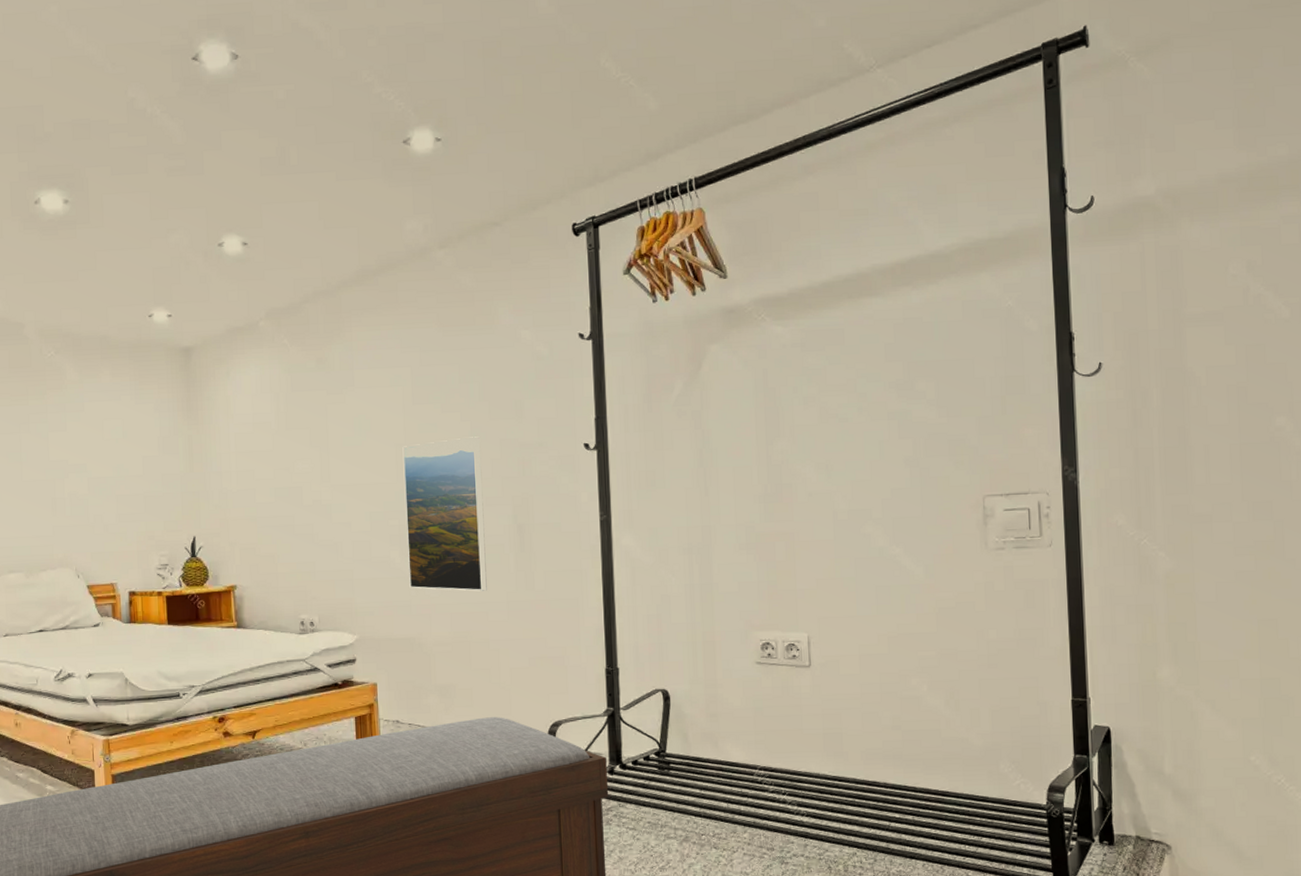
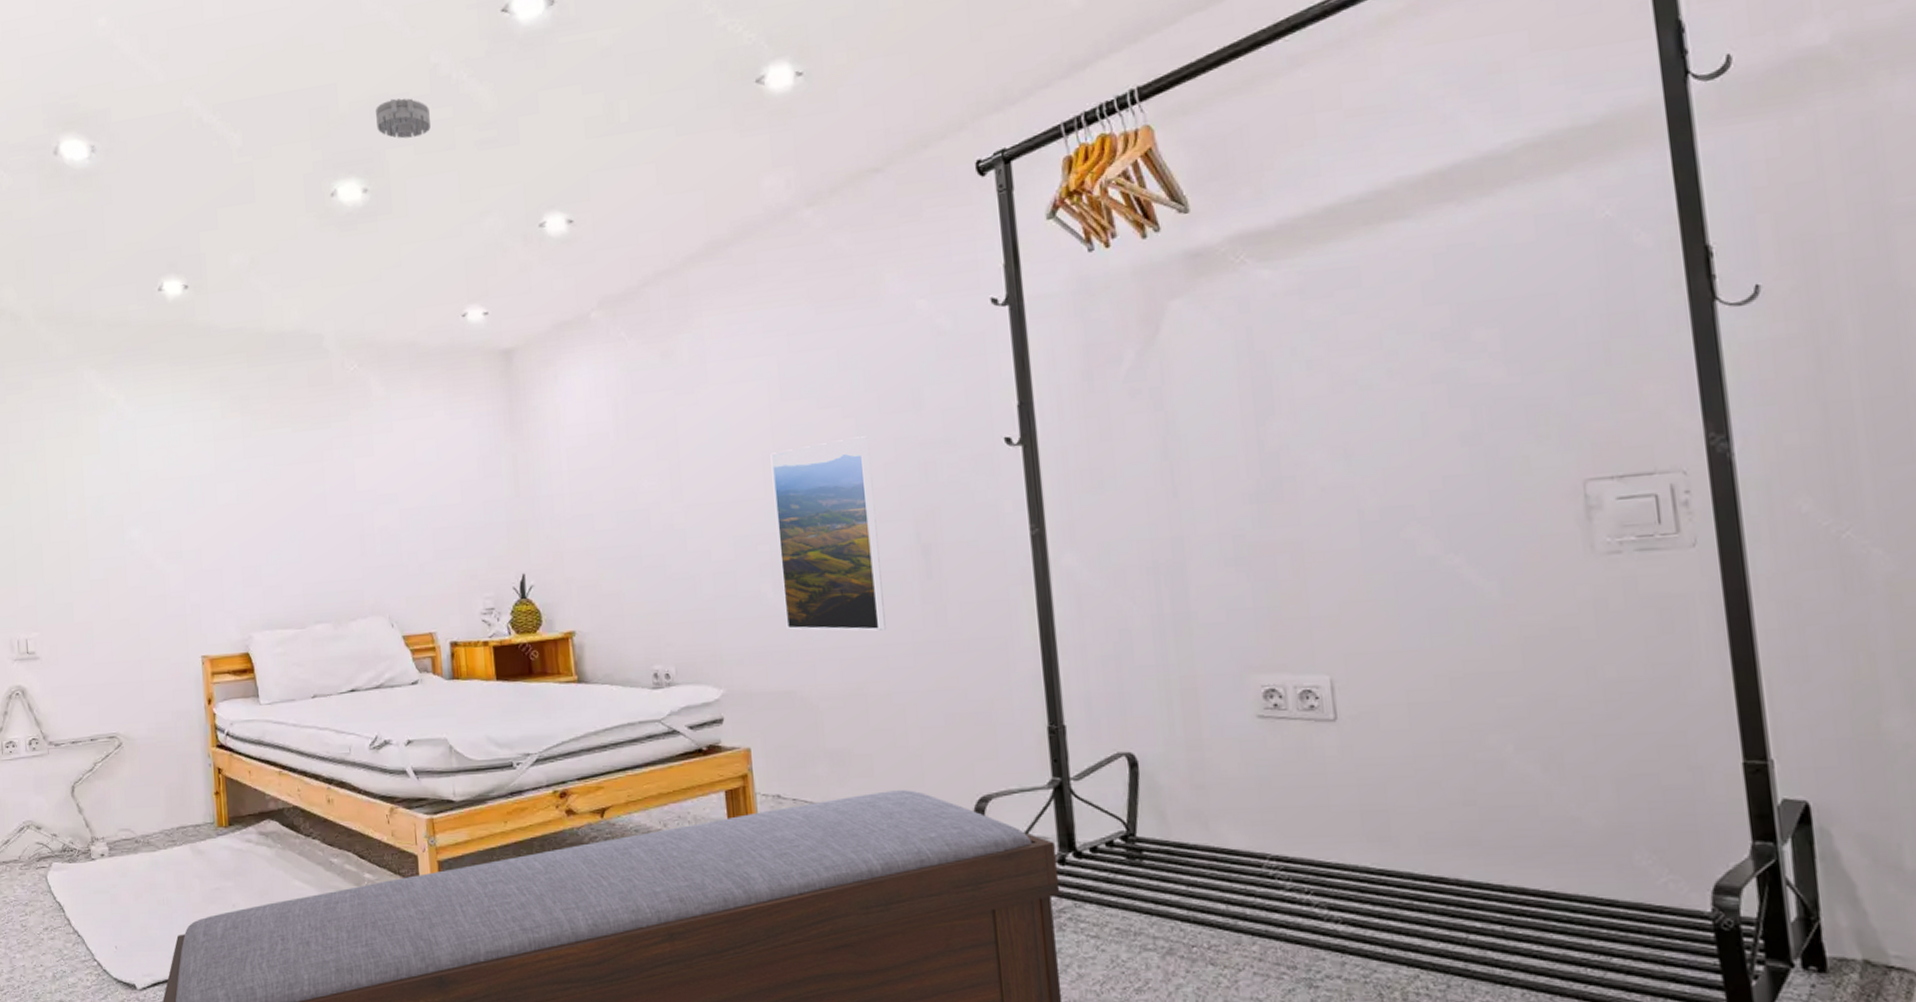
smoke detector: none [78,124,126,160] -> present [376,98,431,139]

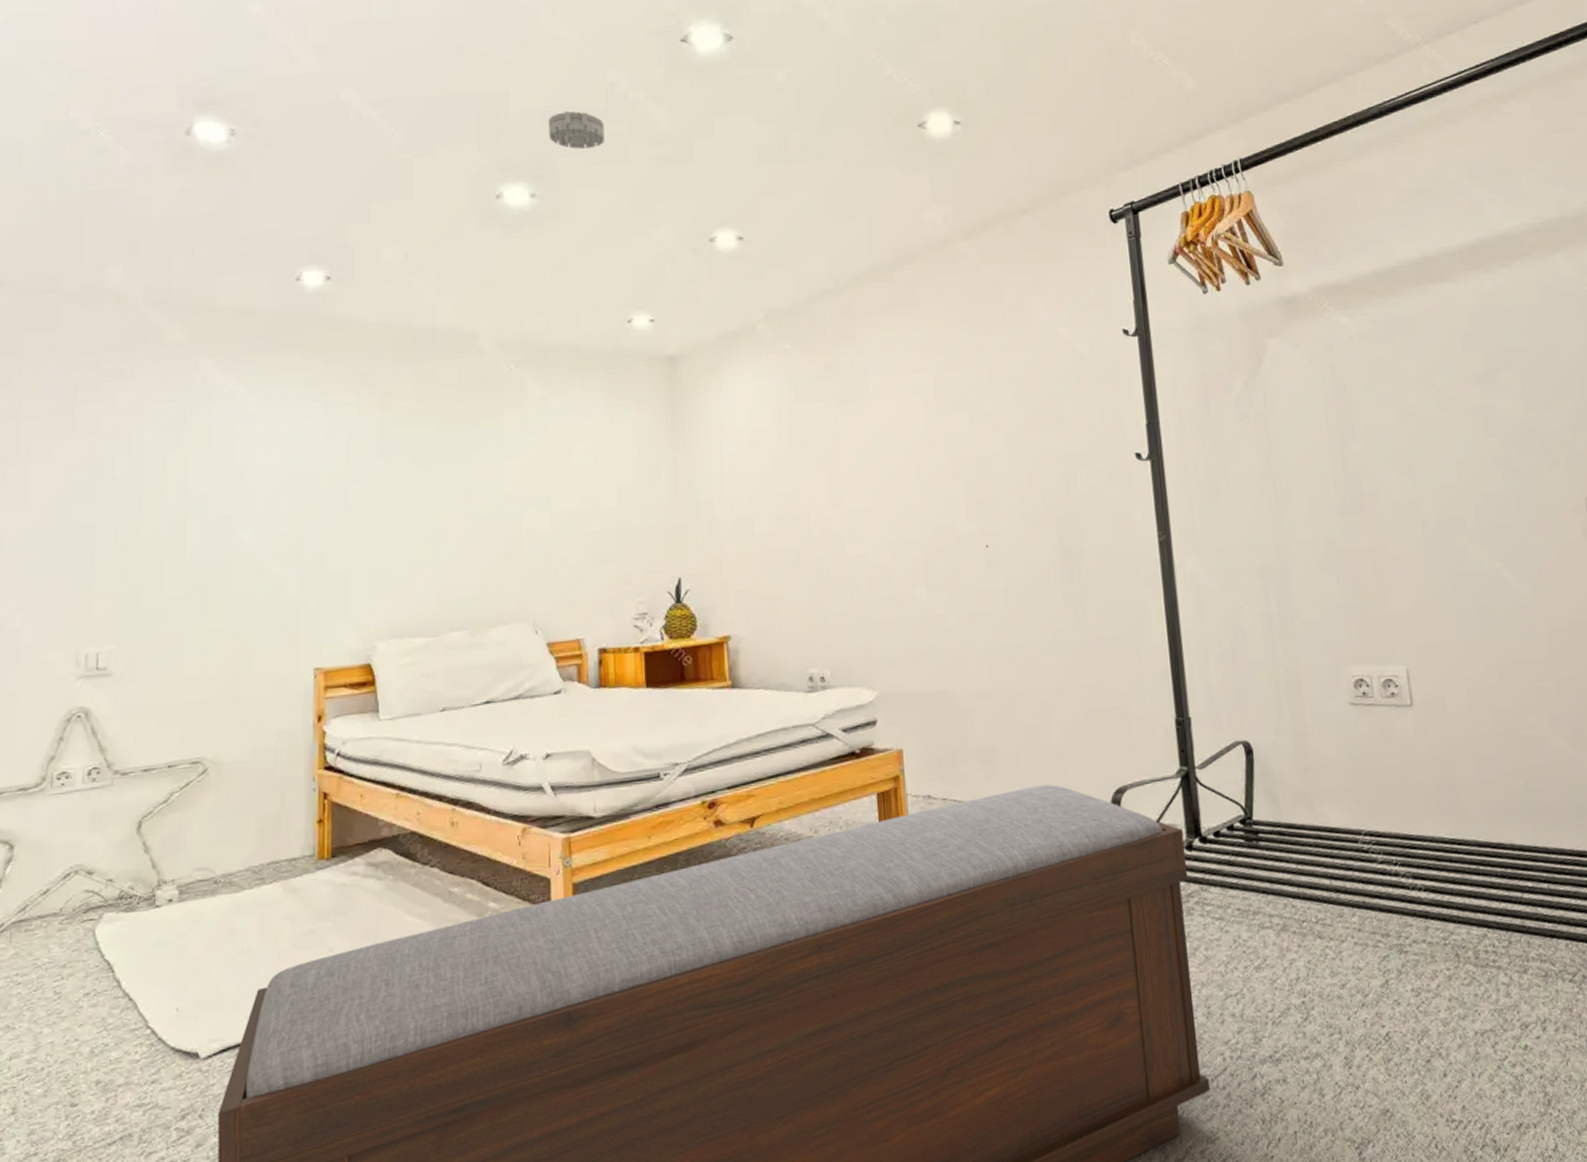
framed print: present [770,436,886,631] -> none [926,449,1031,632]

